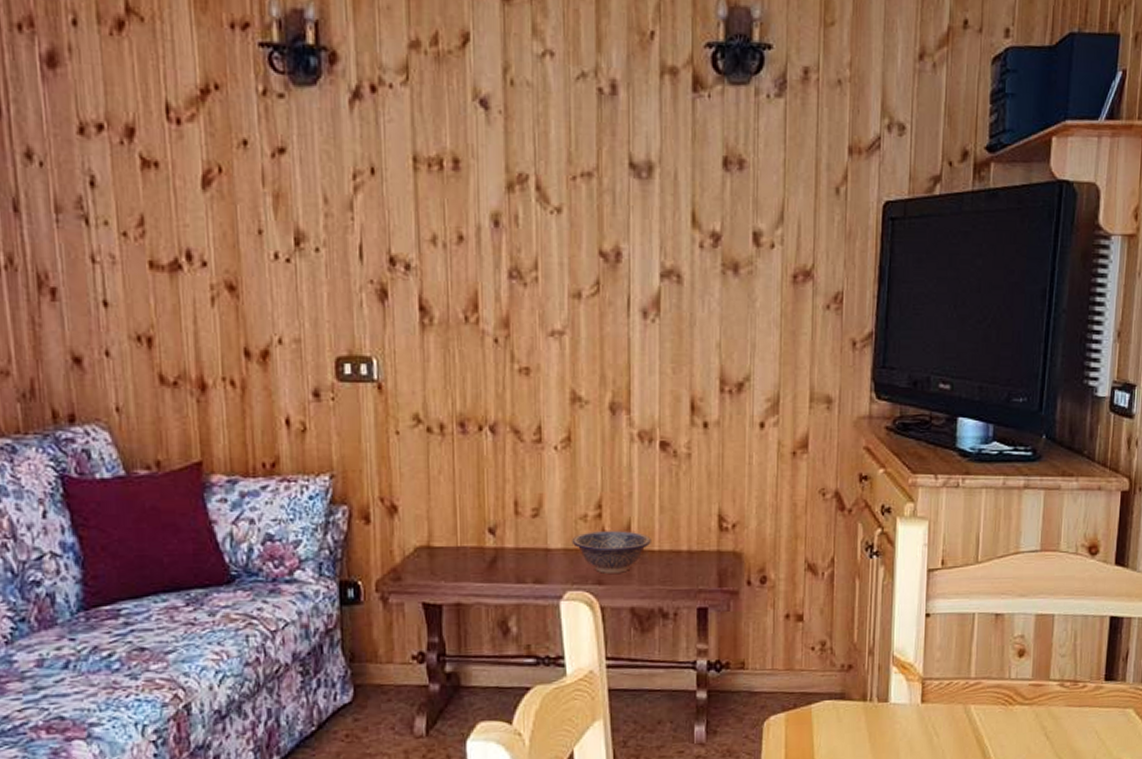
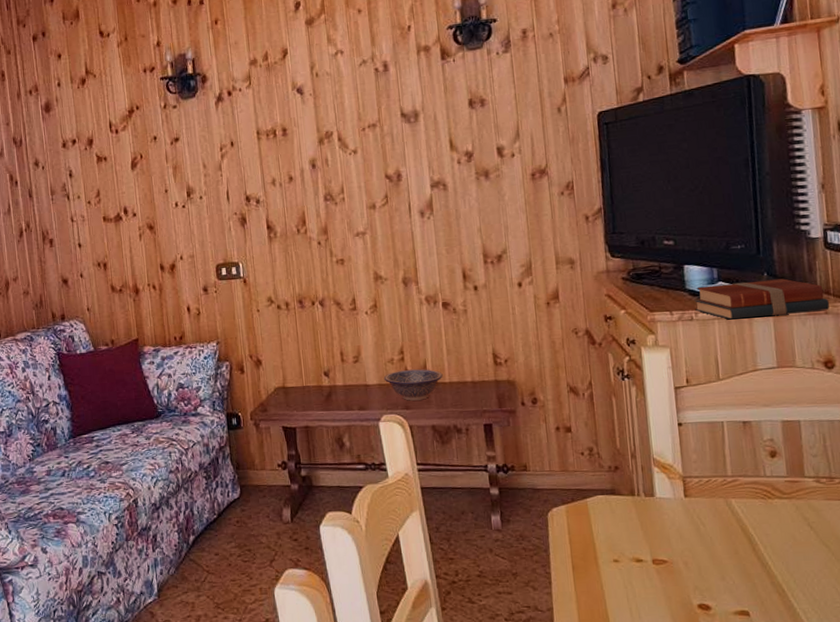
books: none [963,444,1104,490] -> present [694,278,829,320]

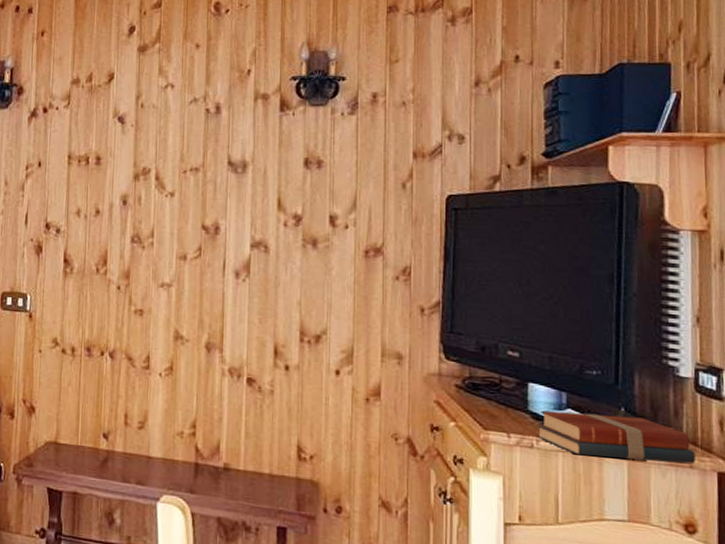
decorative bowl: present [383,369,443,401] -> none [169,446,237,486]

